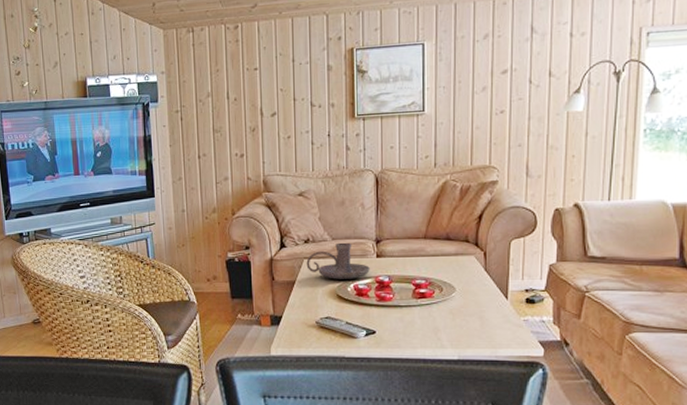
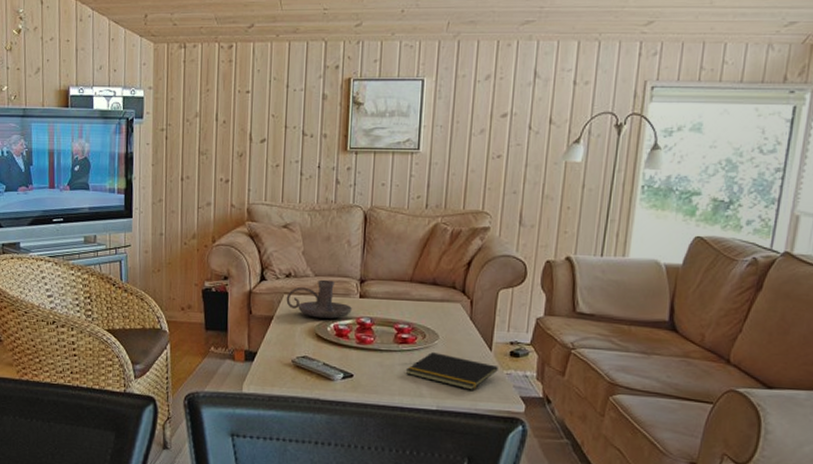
notepad: none [425,305,515,338] -> present [405,352,498,390]

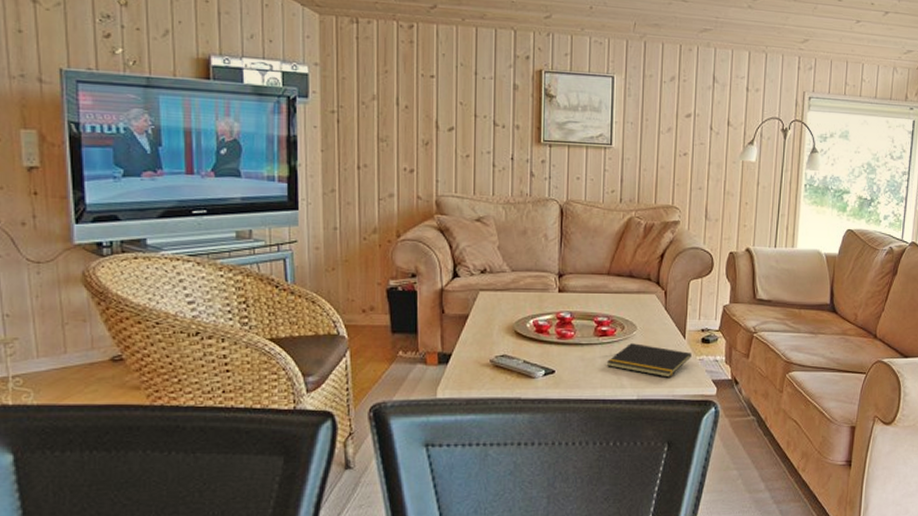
candle holder: present [286,279,352,319] -> none [482,274,551,314]

